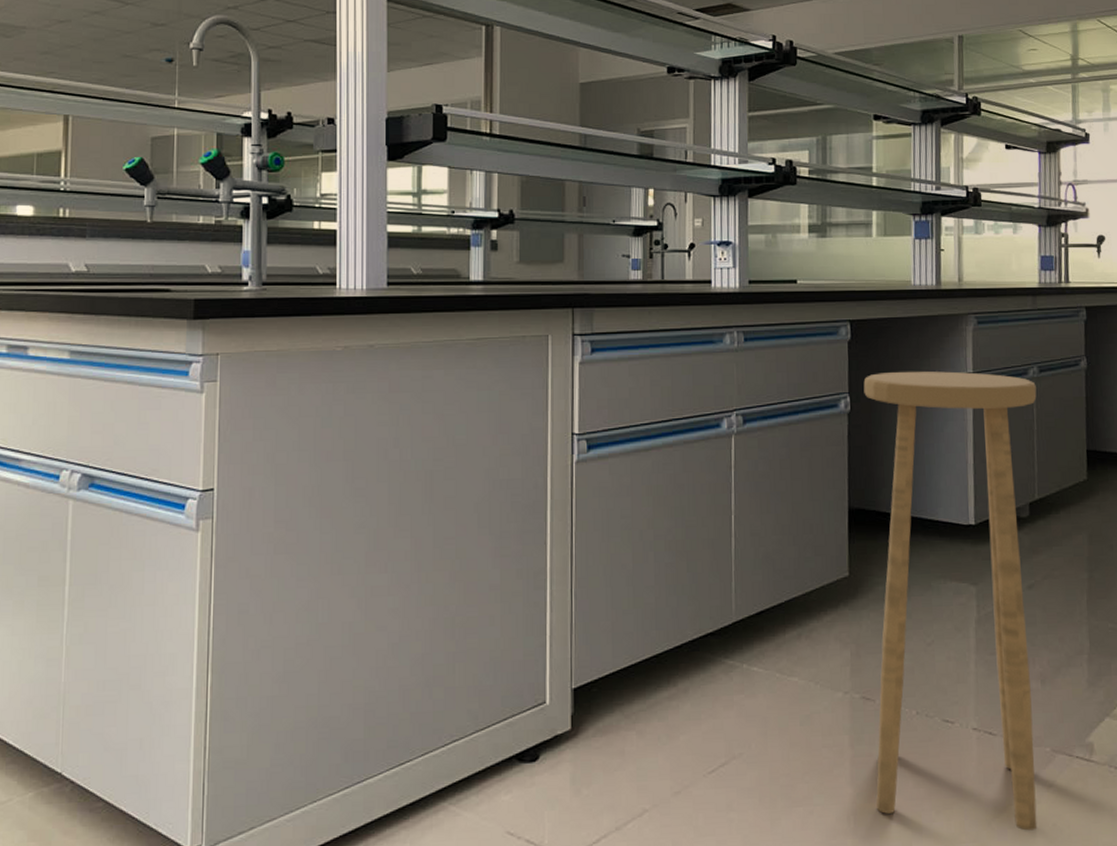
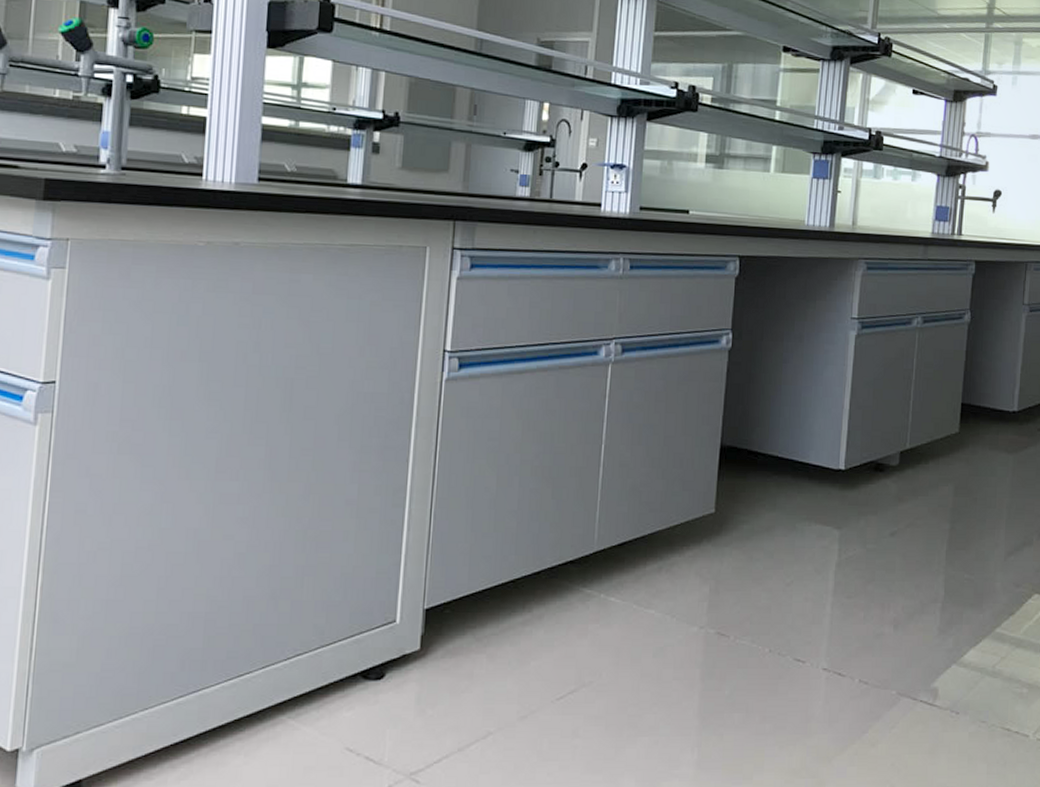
stool: present [863,371,1038,831] -> none [722,311,919,769]

